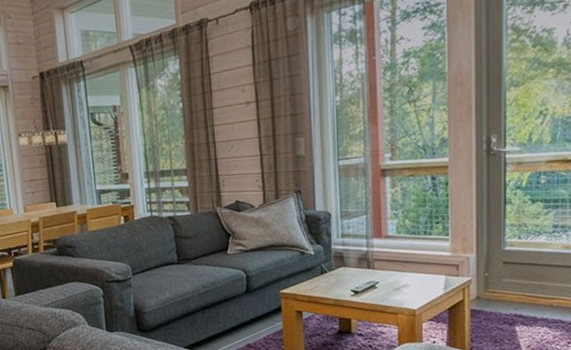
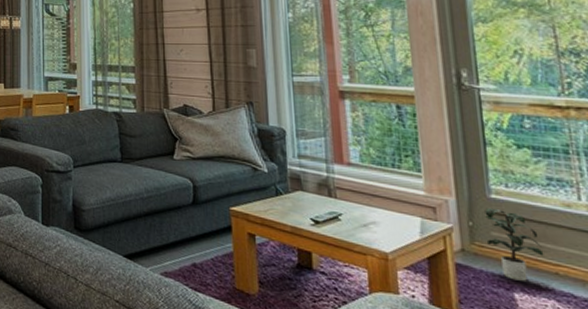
potted plant: none [498,258,543,316] -> present [484,207,544,281]

